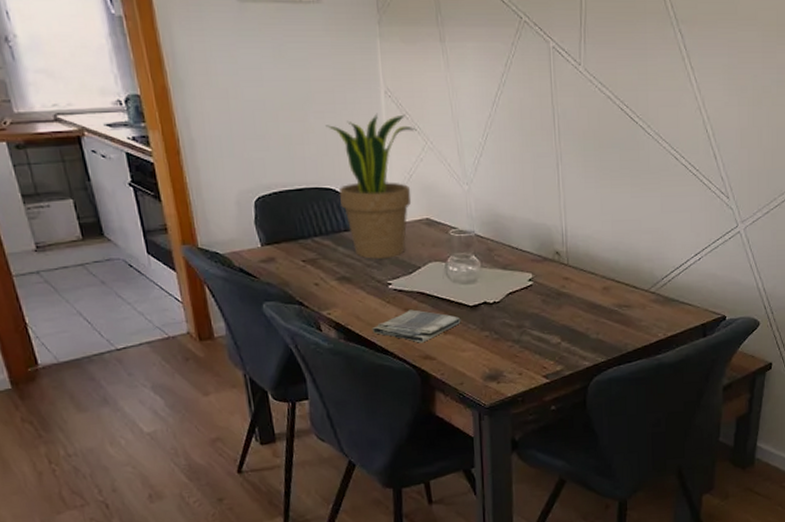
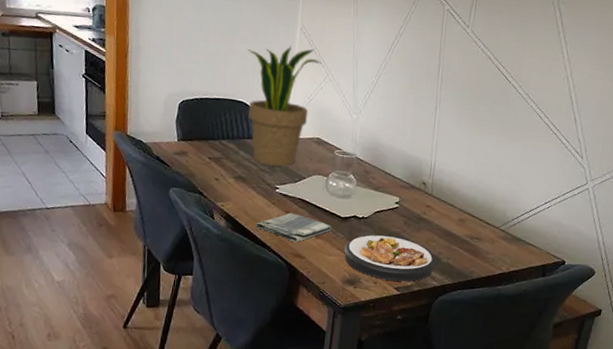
plate: none [478,318,585,369] -> present [343,234,437,282]

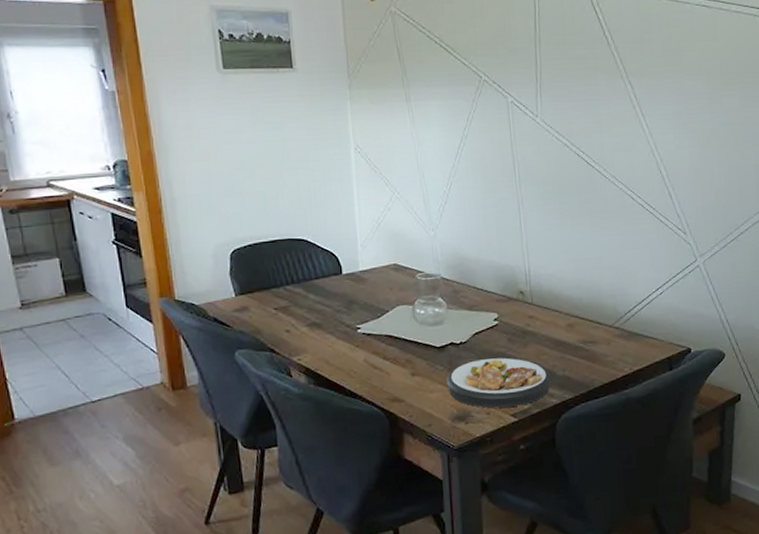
potted plant: present [248,45,322,167] -> none [299,168,384,305]
dish towel: present [255,212,332,243] -> none [341,352,429,386]

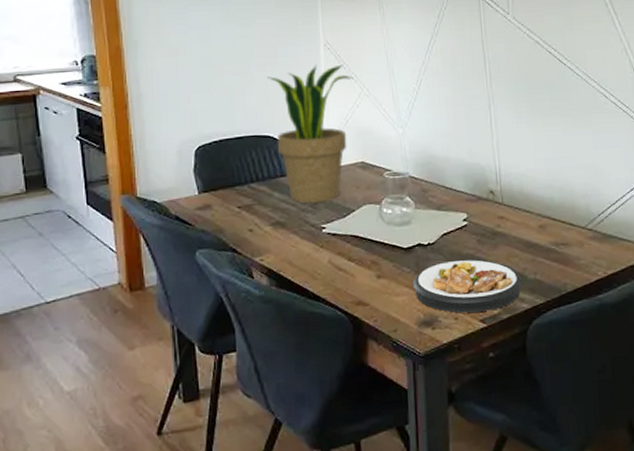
potted plant: none [299,168,384,305] -> present [267,64,353,204]

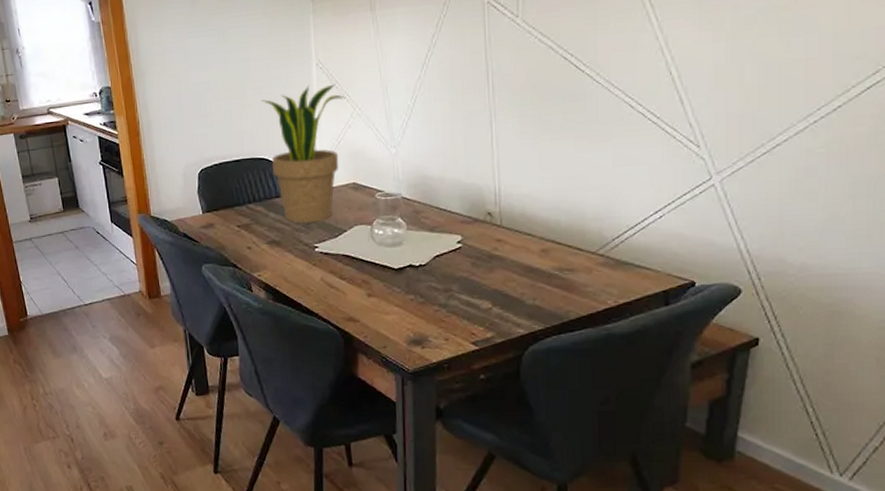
plate: present [412,259,523,313] -> none [402,281,520,335]

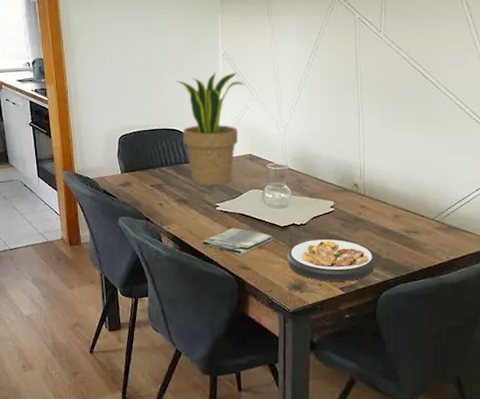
dish towel: none [298,272,386,305] -> present [201,228,273,255]
plate: none [402,281,520,335] -> present [286,238,377,281]

